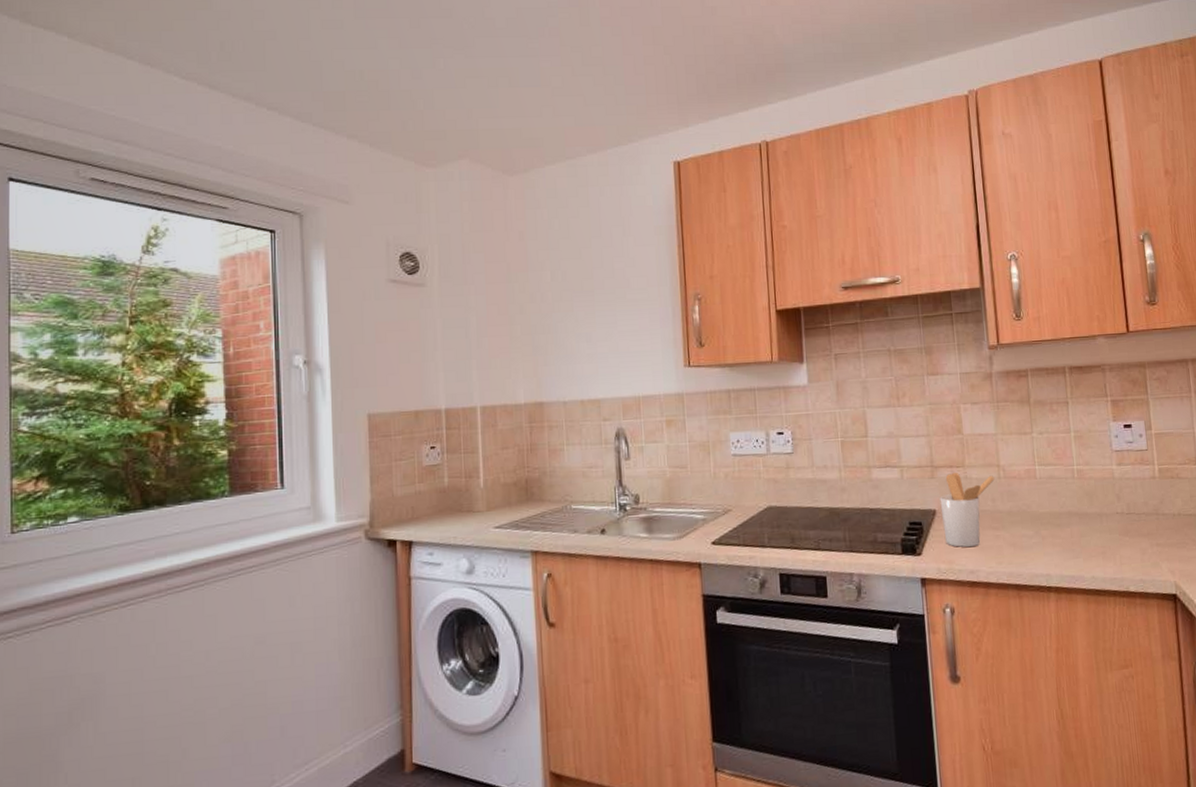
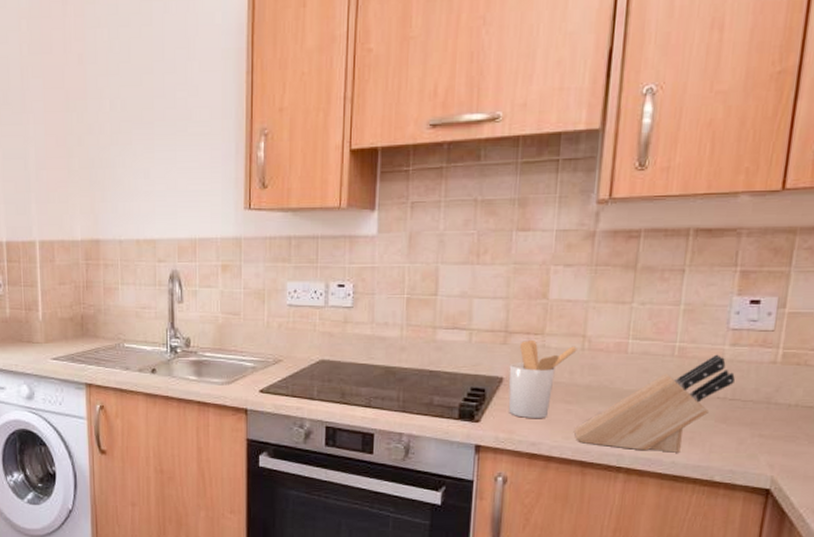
knife block: none [1005,474,1127,569] -> present [574,354,735,453]

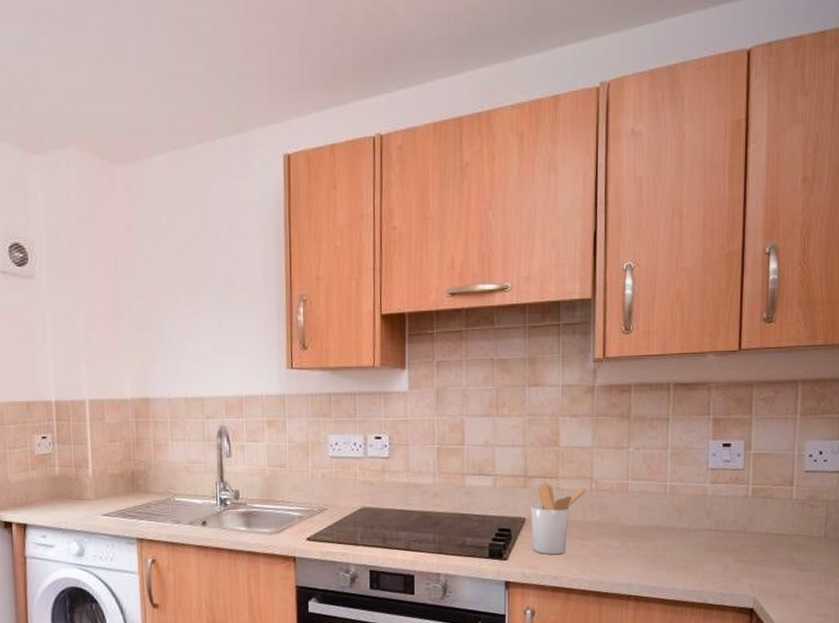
knife block: present [574,354,735,453] -> none [590,491,717,580]

